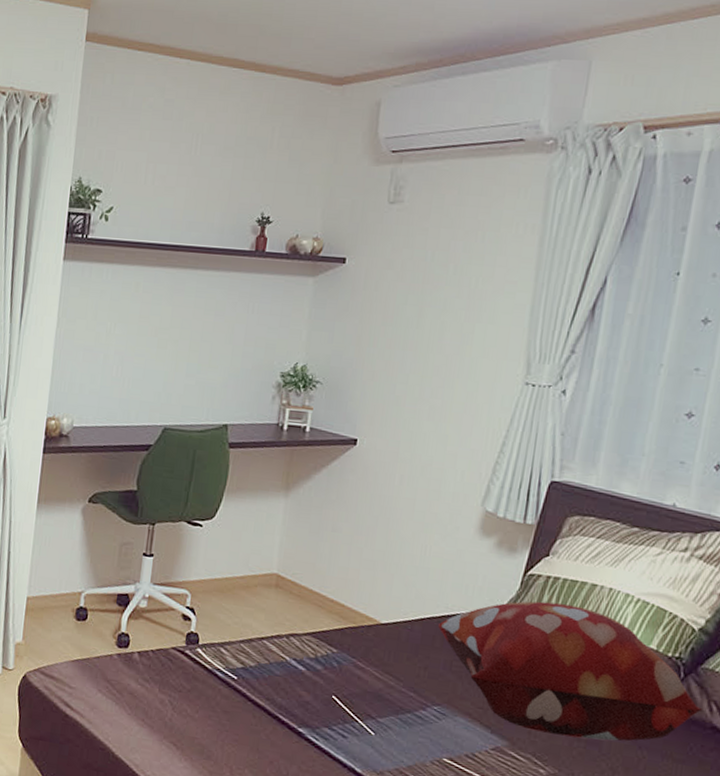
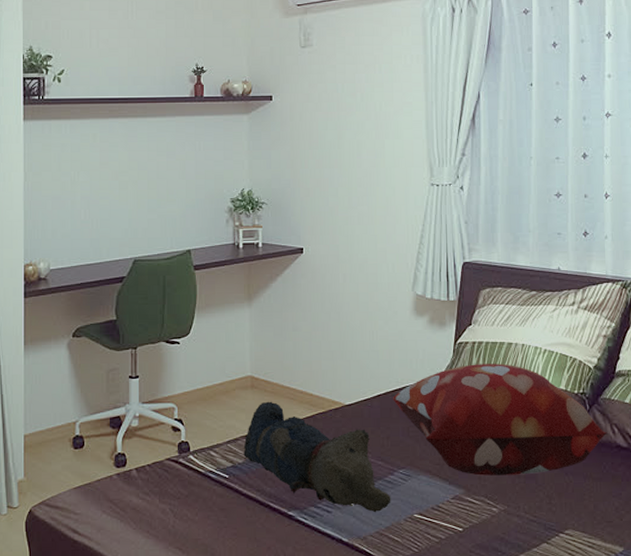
teddy bear: none [256,604,419,748] -> present [243,401,391,513]

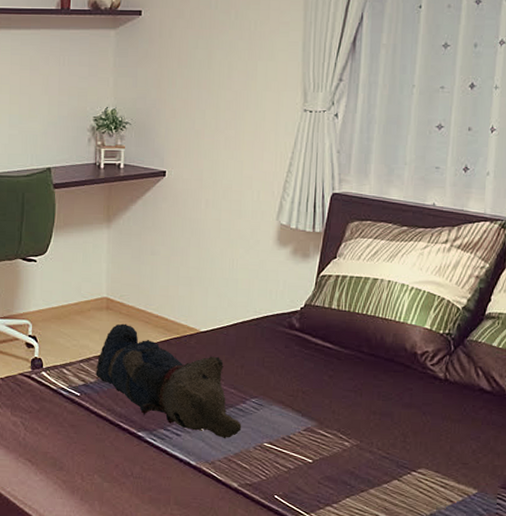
decorative pillow: present [393,364,608,476] -> none [250,298,472,412]

